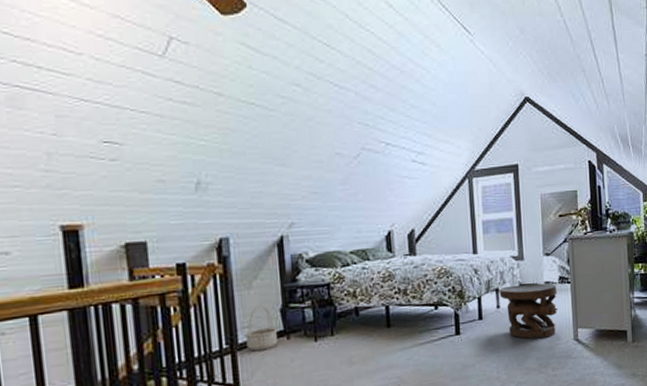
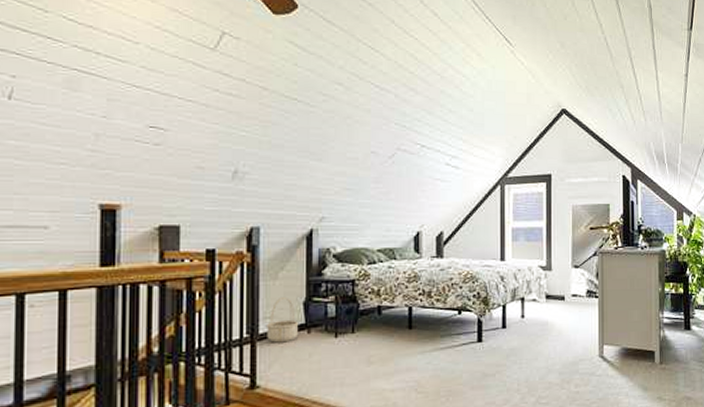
side table: present [499,283,558,339] -> none [525,295,584,353]

